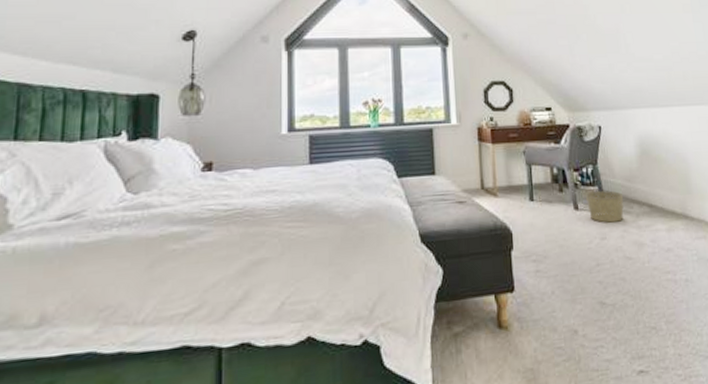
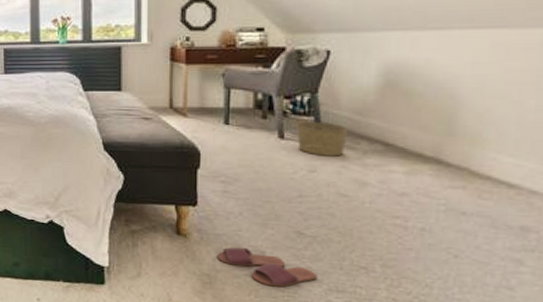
slippers: none [537,329,622,368] -> present [216,247,317,287]

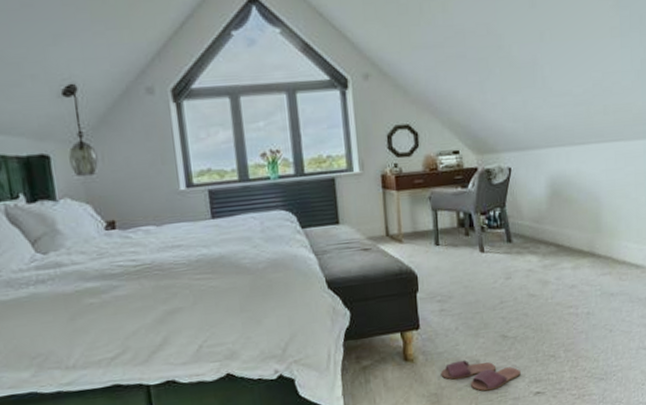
basket: present [296,118,349,157] -> none [492,230,531,264]

